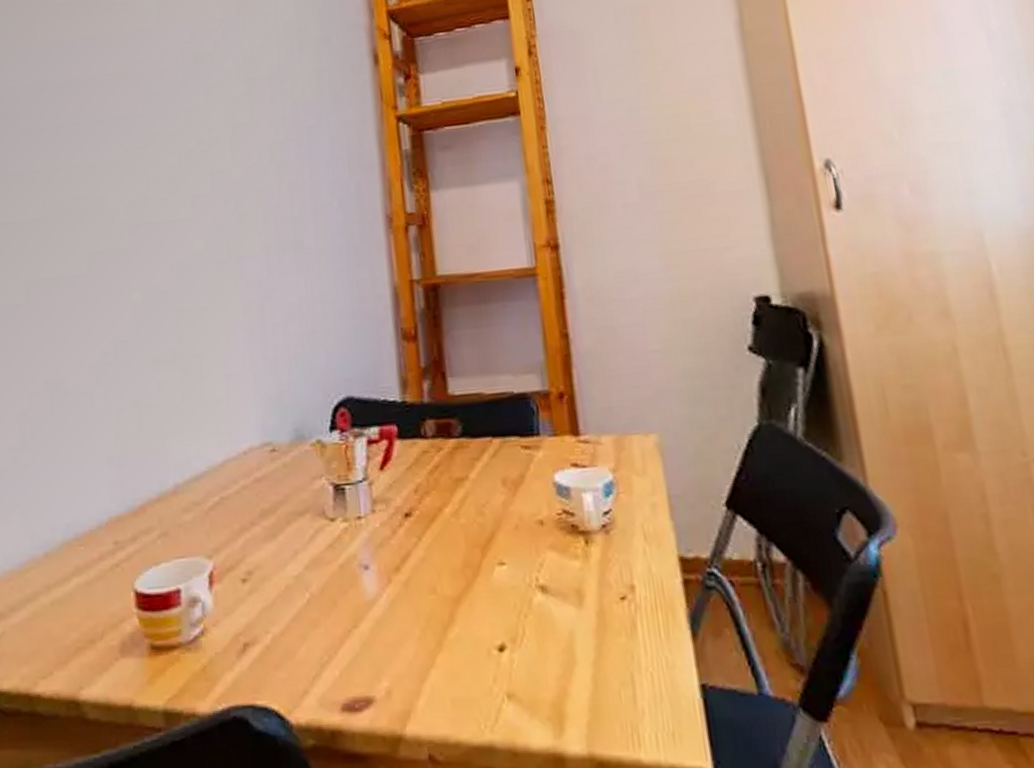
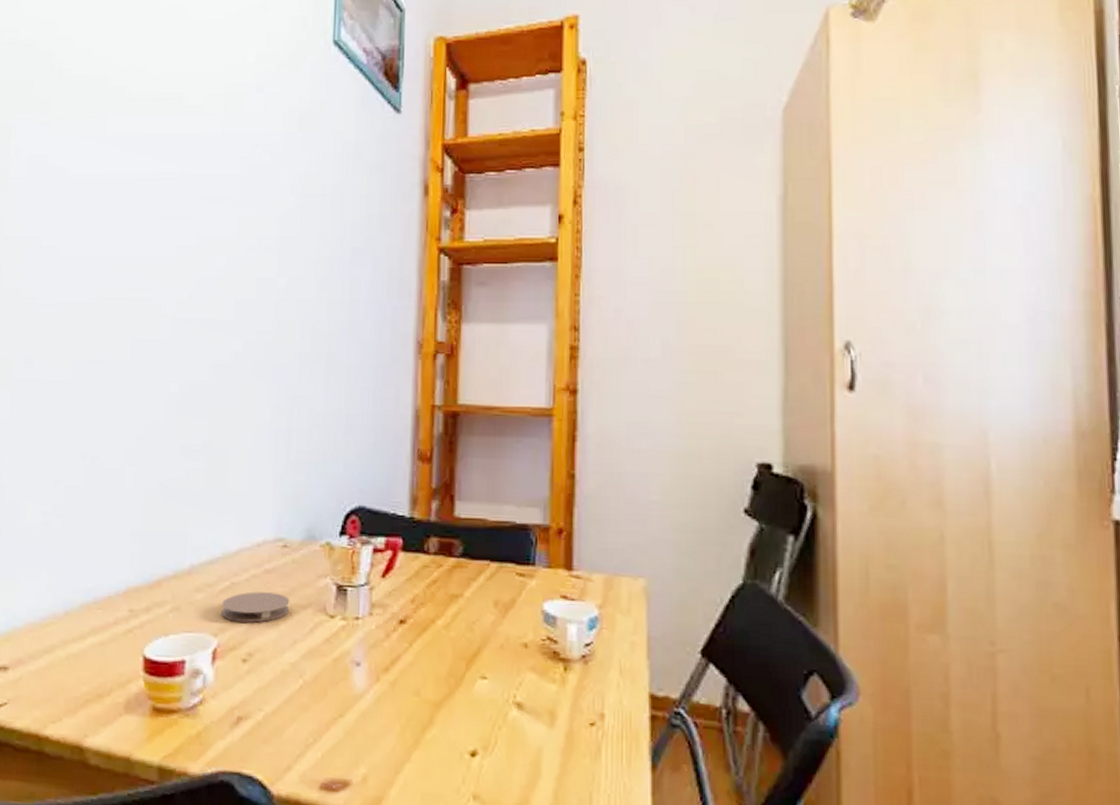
coaster: none [212,502,287,540] -> present [221,591,290,623]

